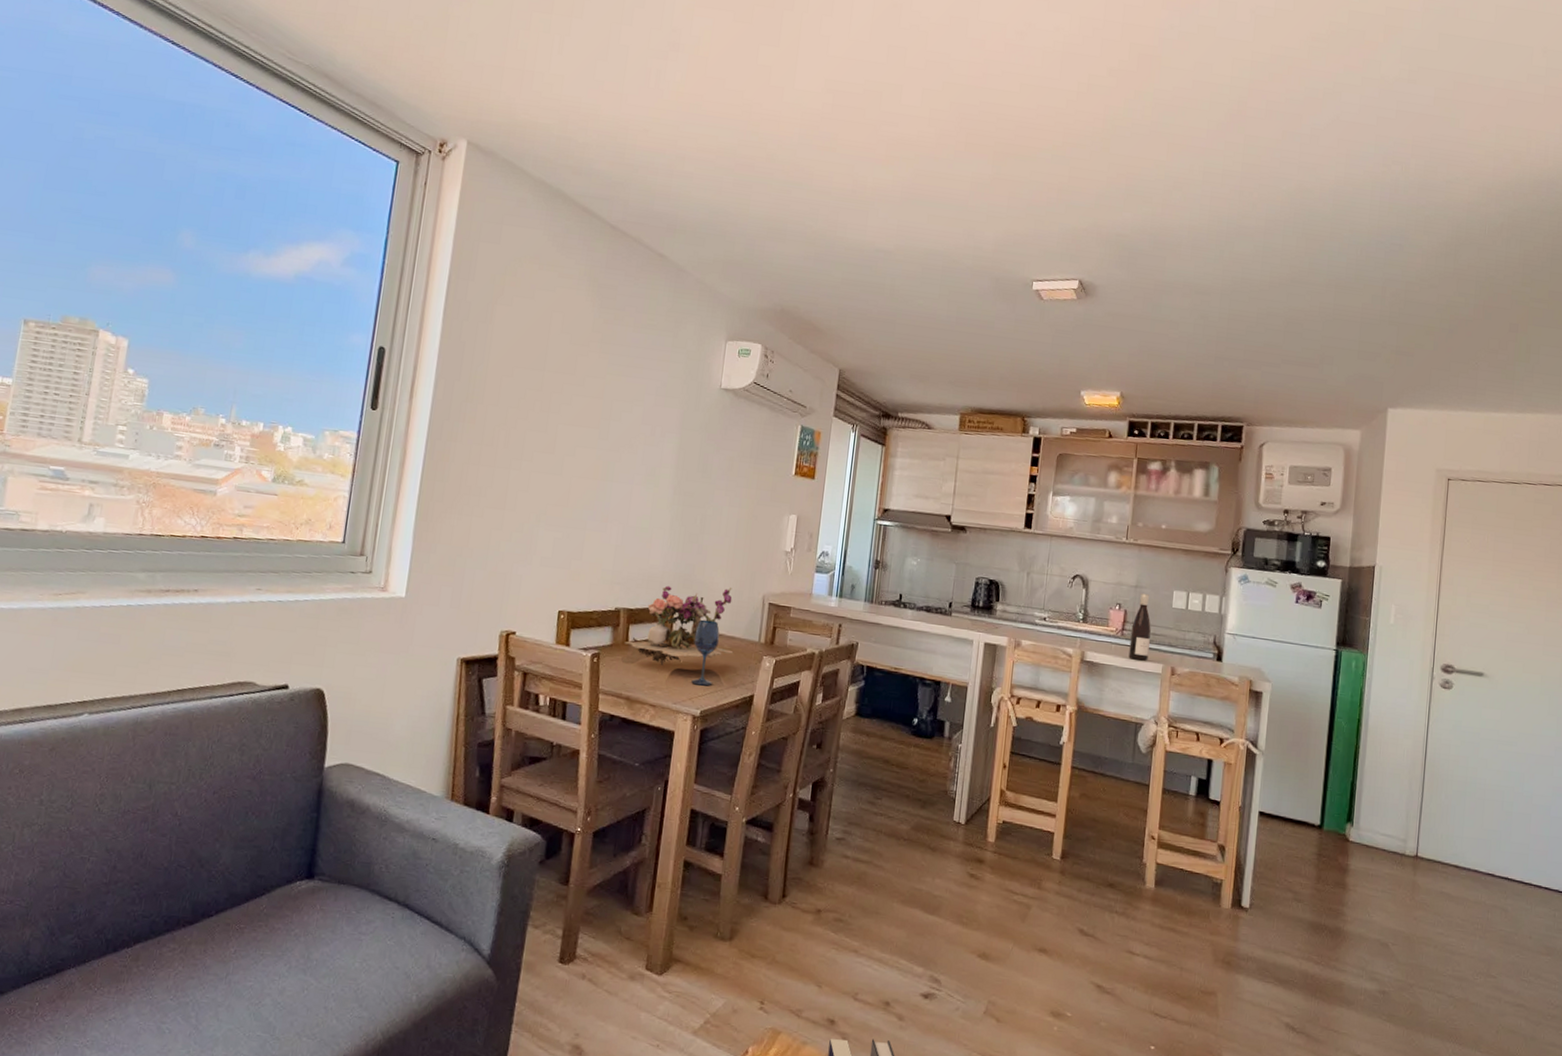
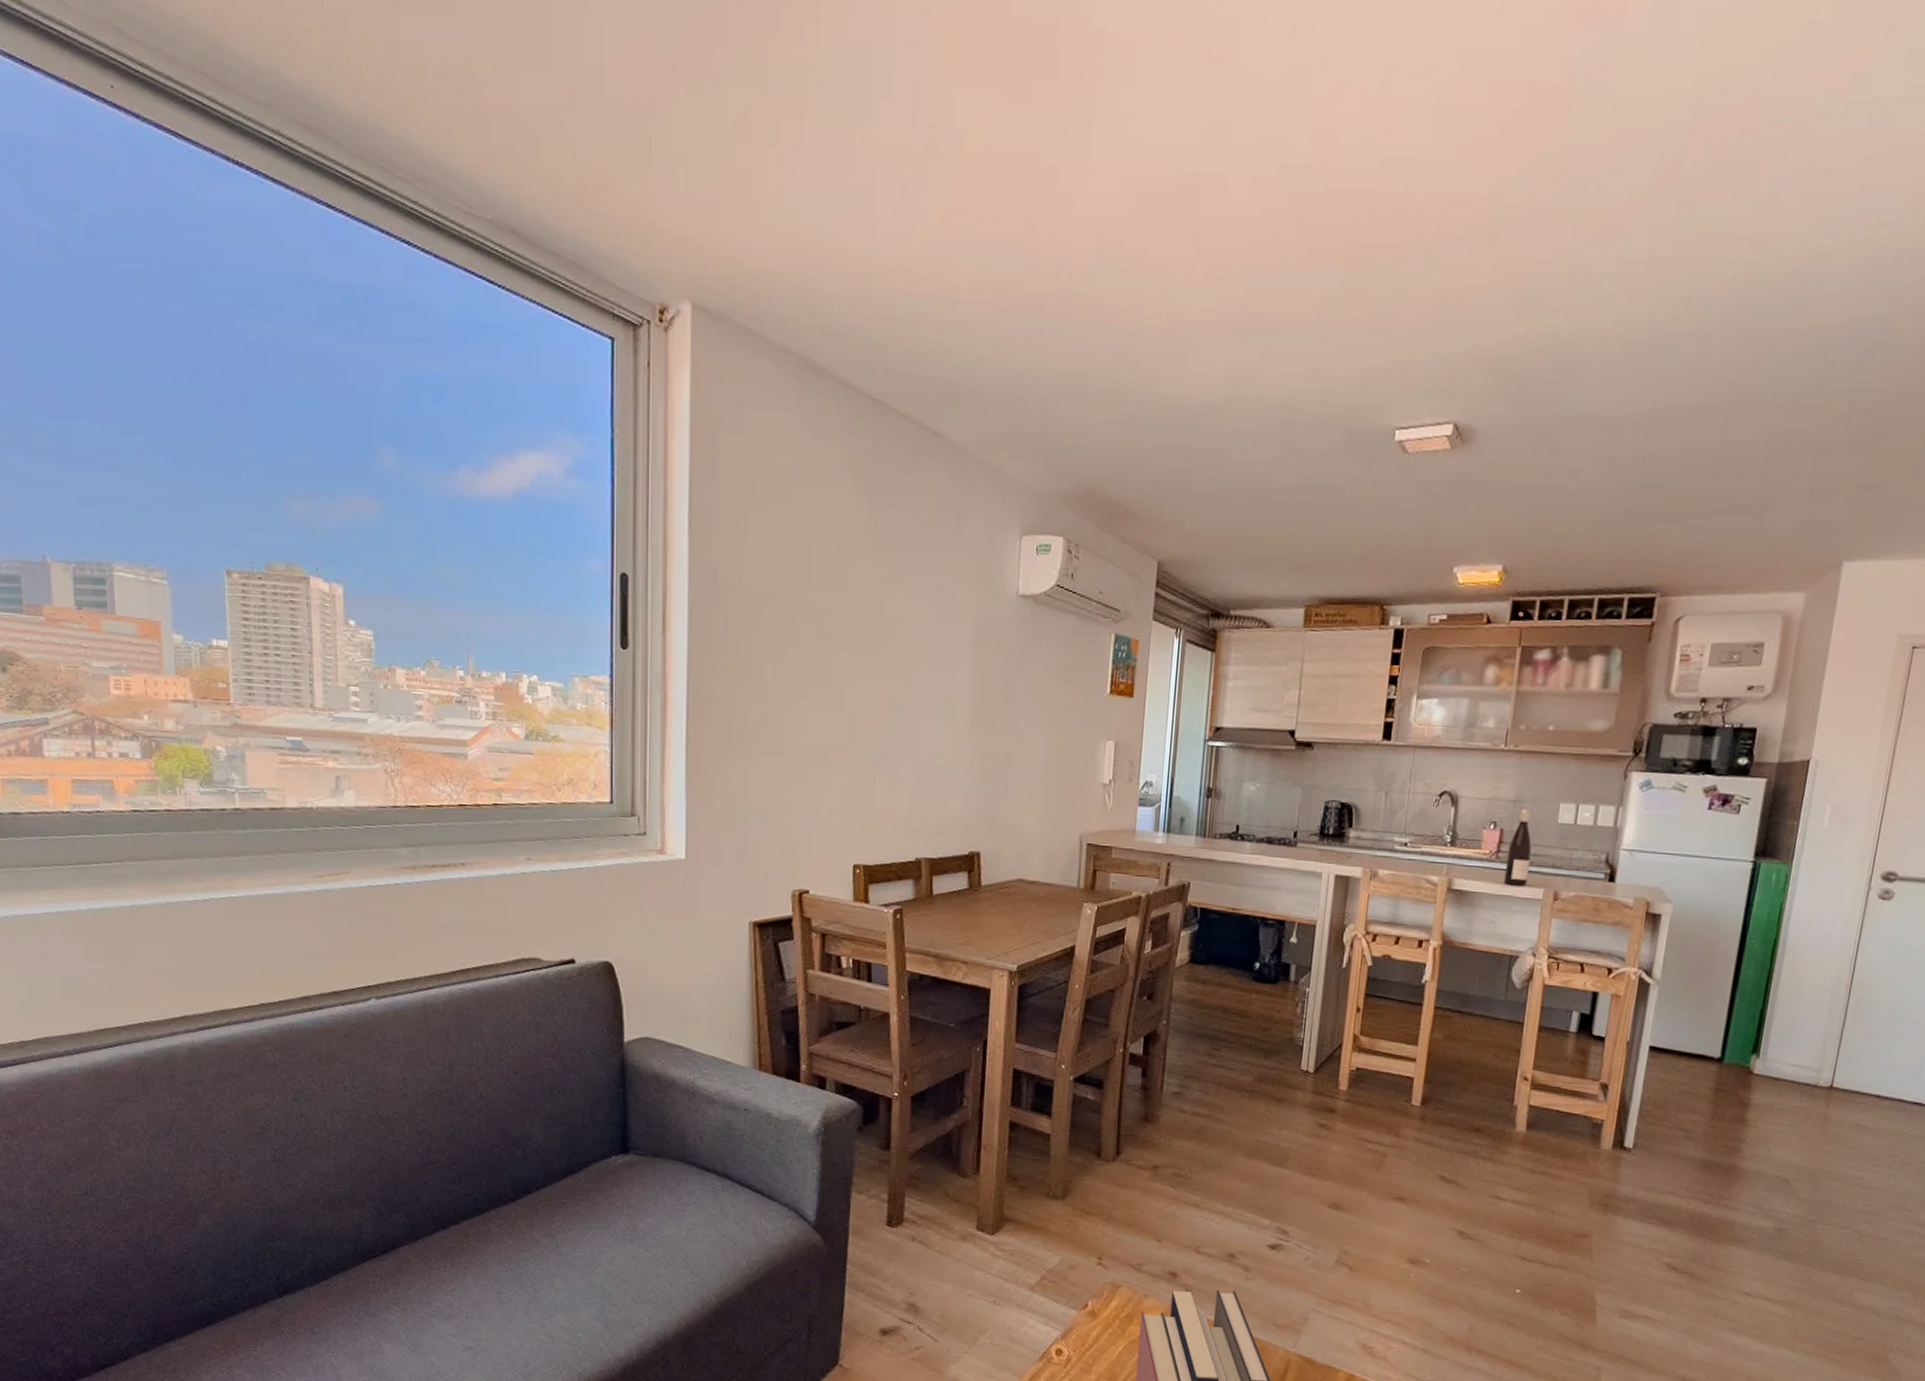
flower arrangement: present [624,585,734,666] -> none [928,827,1050,919]
wineglass: present [691,619,720,686] -> none [1005,866,1034,939]

